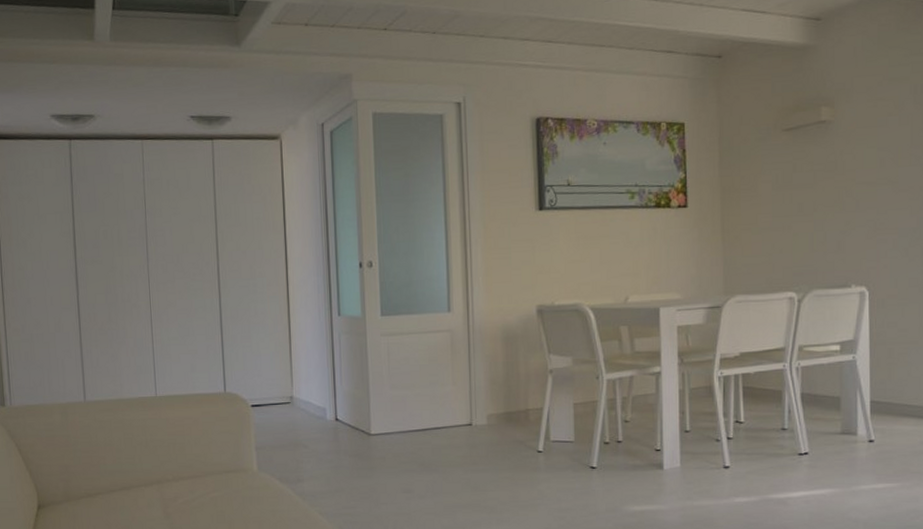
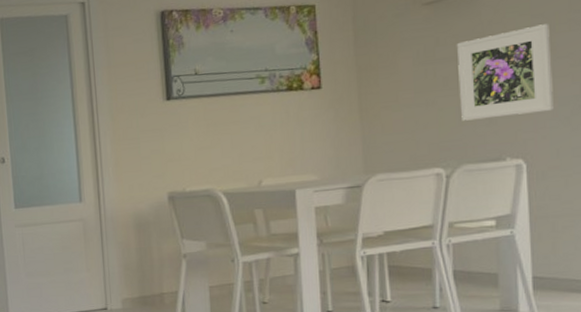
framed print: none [812,157,894,247] -> present [457,24,554,121]

